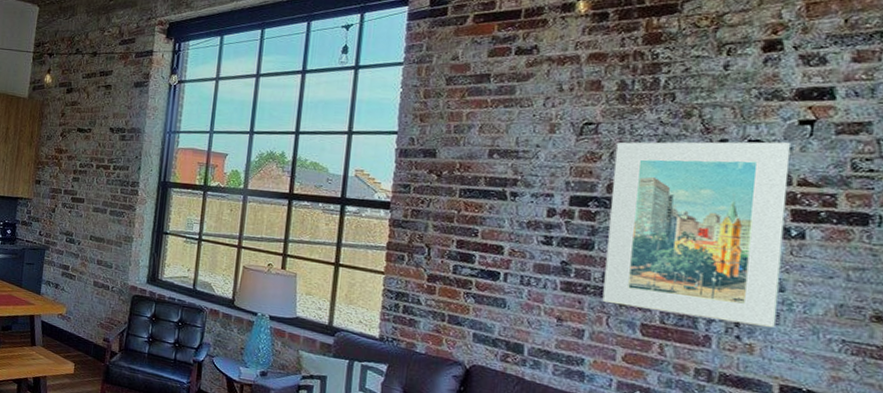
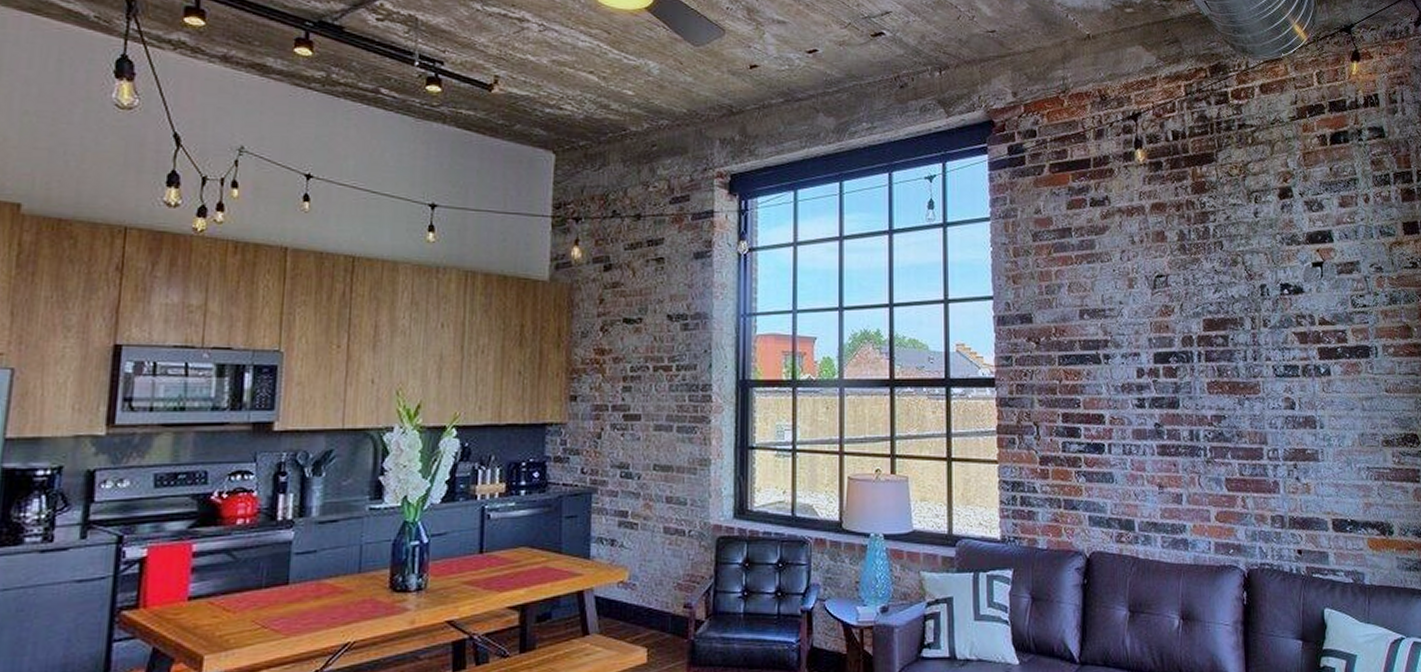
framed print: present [602,141,790,327] -> none [1184,284,1321,464]

